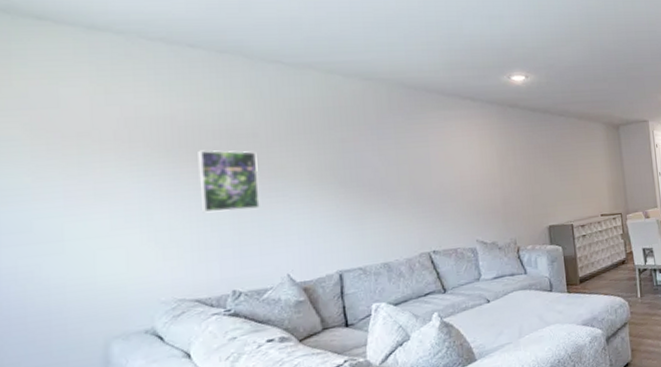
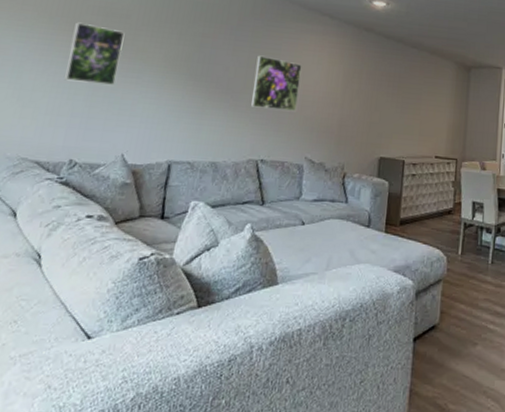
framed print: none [406,150,457,203] -> present [250,55,302,111]

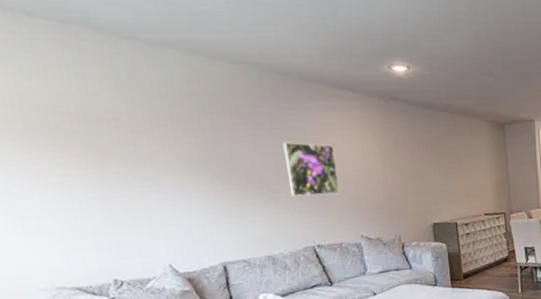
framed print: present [64,22,125,85] -> none [55,133,132,201]

